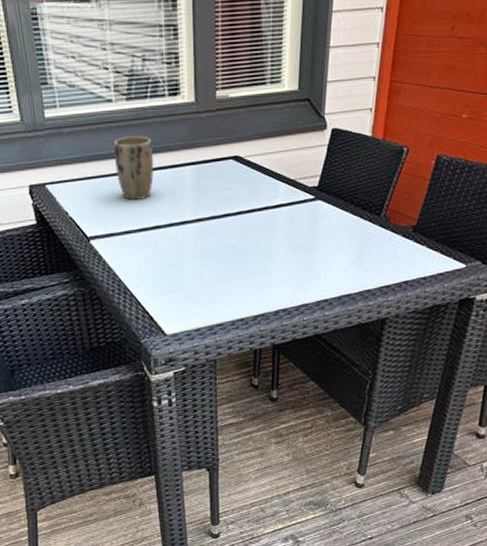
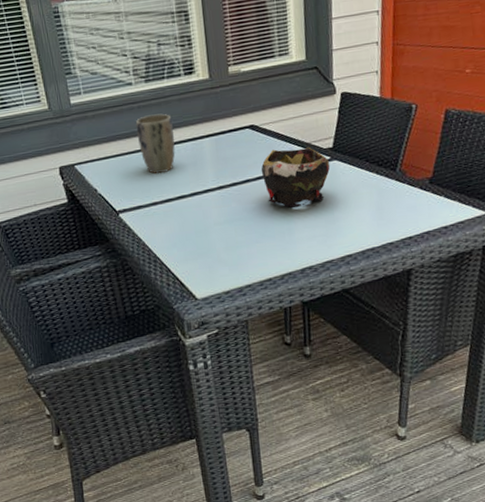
decorative bowl: none [242,183,314,248] -> present [261,146,331,209]

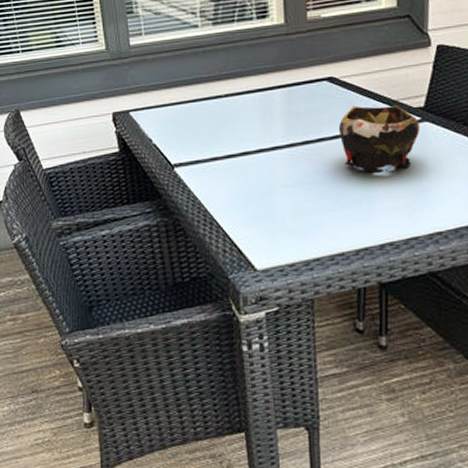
plant pot: present [135,113,175,174] -> none [199,60,242,126]

